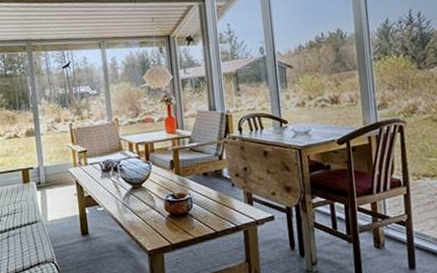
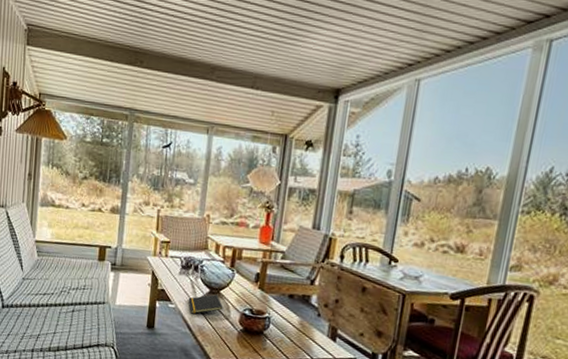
notepad: none [114,189,148,212] -> present [188,294,223,314]

